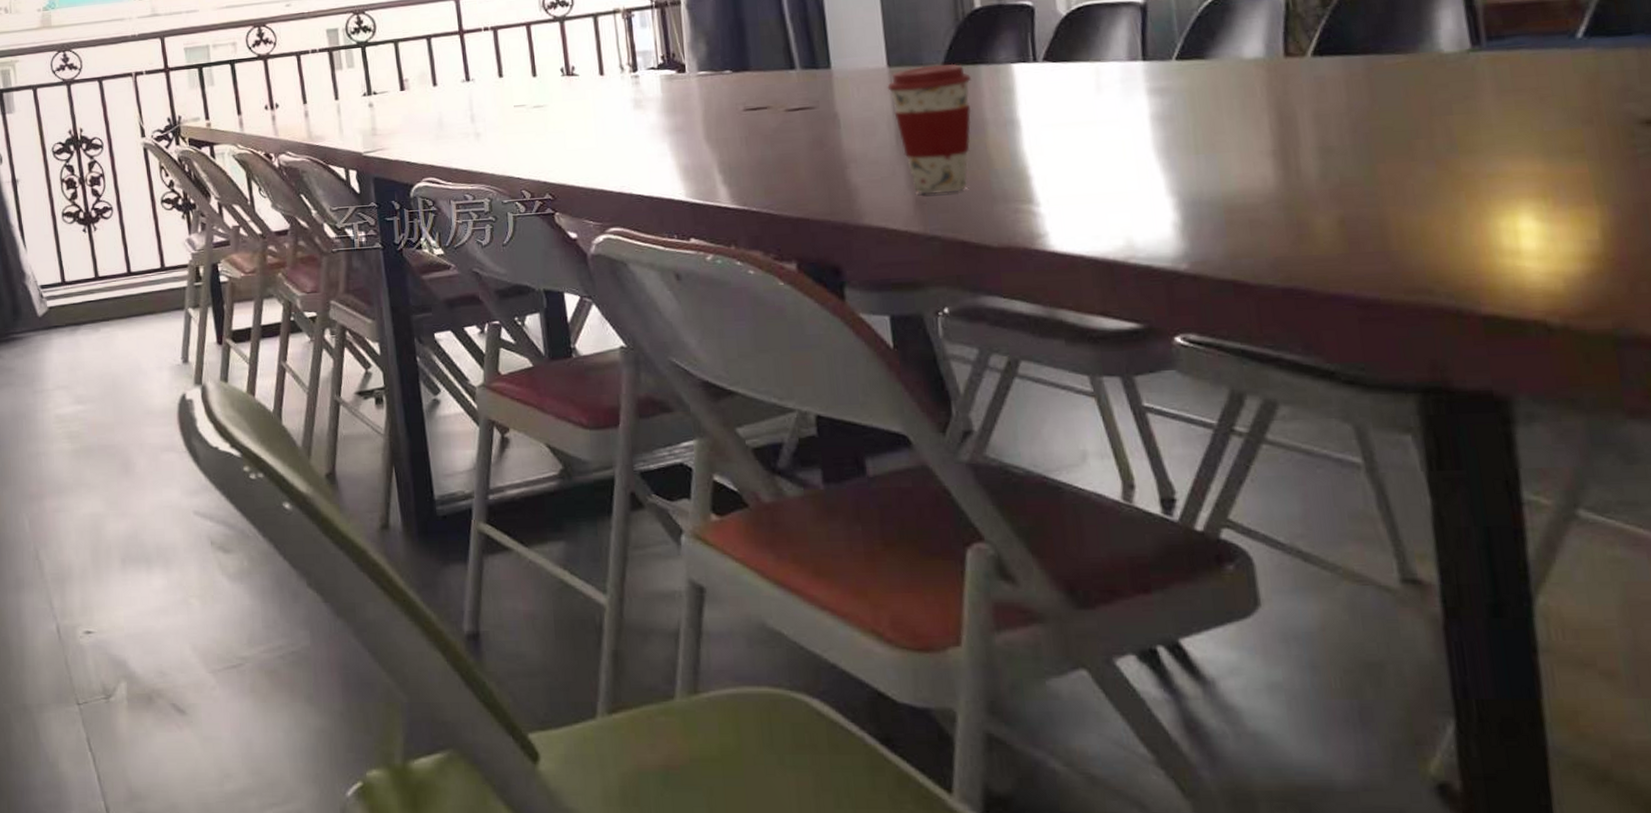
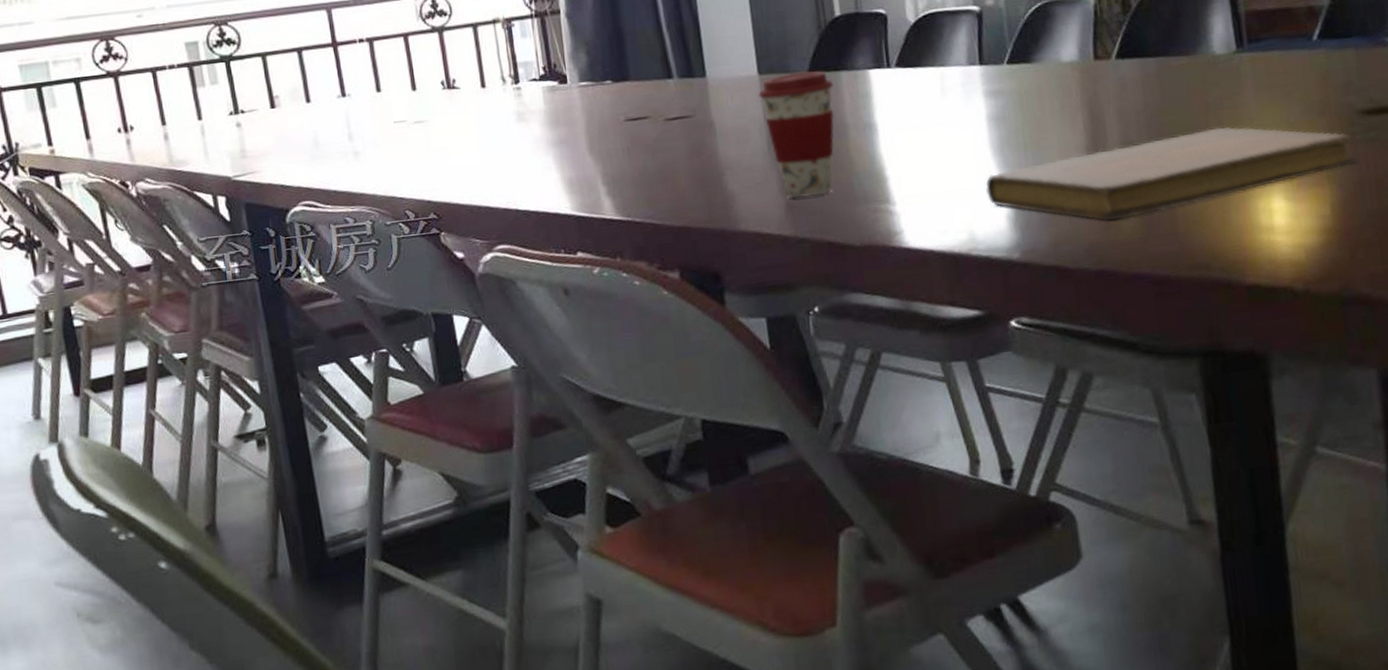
notebook: none [1147,134,1639,234] -> present [986,127,1357,221]

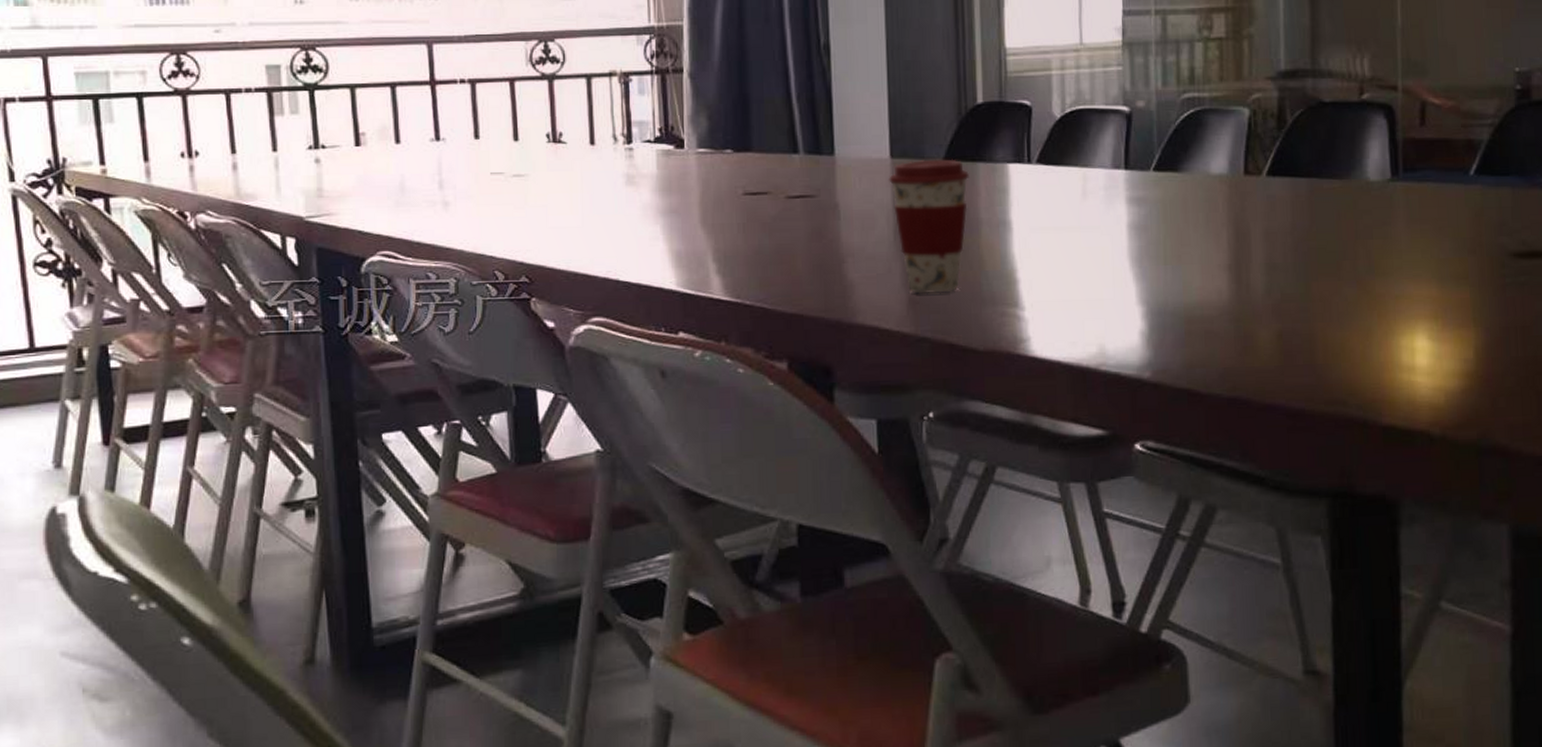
notebook: present [986,127,1357,221] -> none [1121,257,1505,346]

